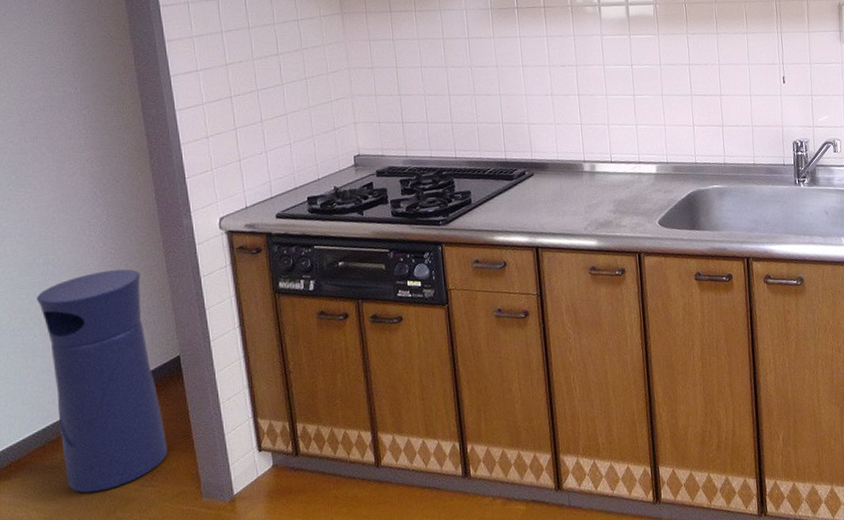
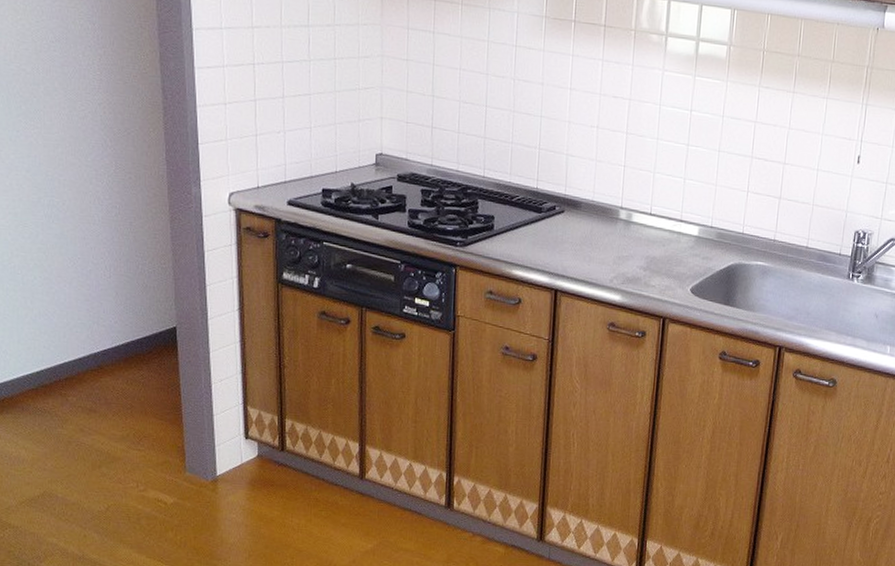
trash can: present [36,269,168,493] -> none [39,224,156,445]

